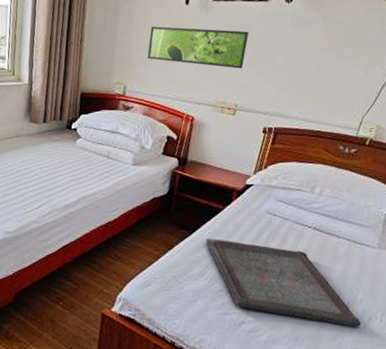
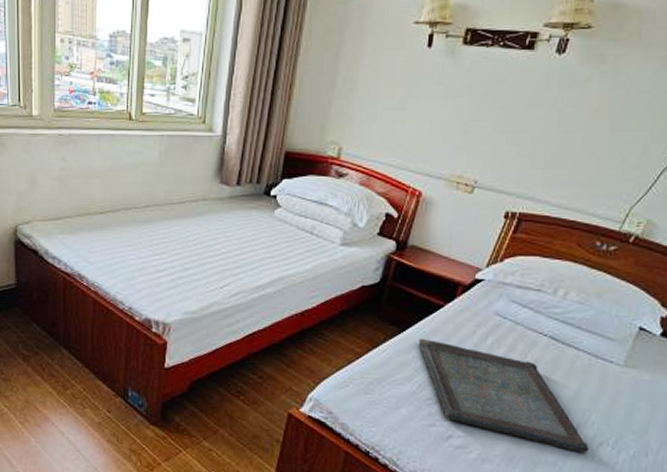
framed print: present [147,26,249,69] -> none [372,73,504,136]

